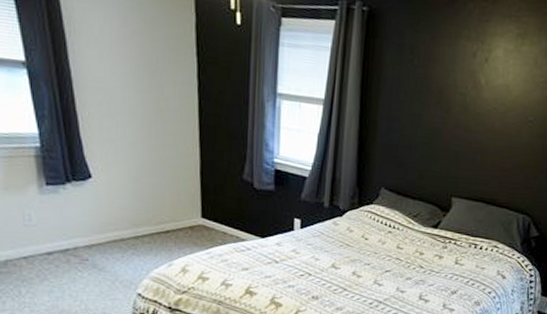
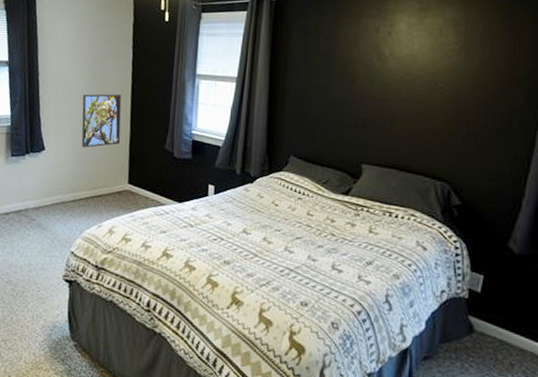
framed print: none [135,110,189,177] -> present [81,94,122,148]

